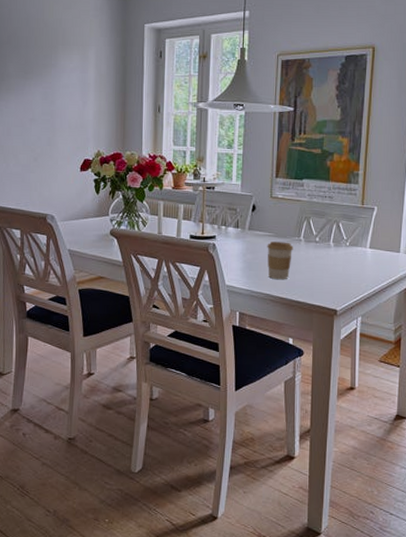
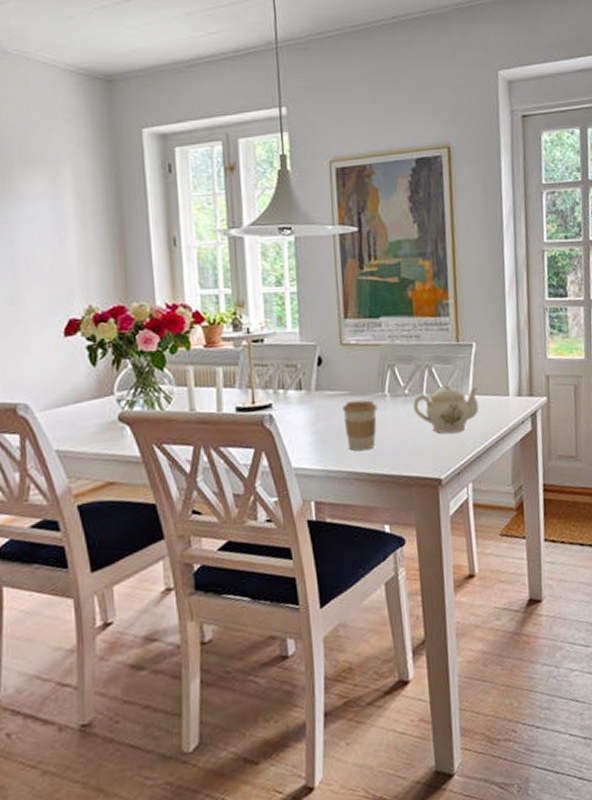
teapot: none [321,238,374,276] -> present [413,384,479,434]

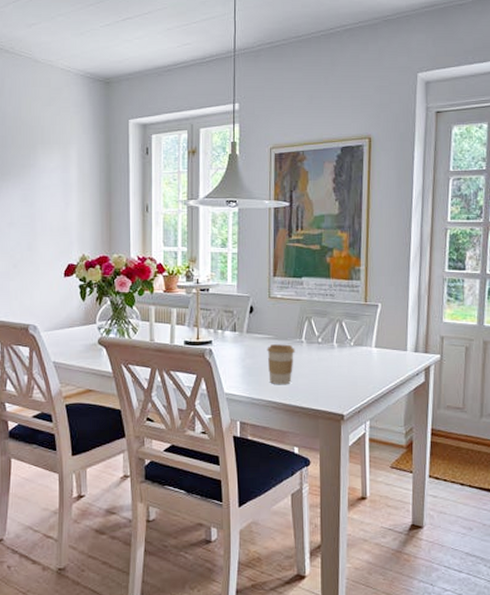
teapot: present [413,384,479,434] -> none [325,337,380,378]

